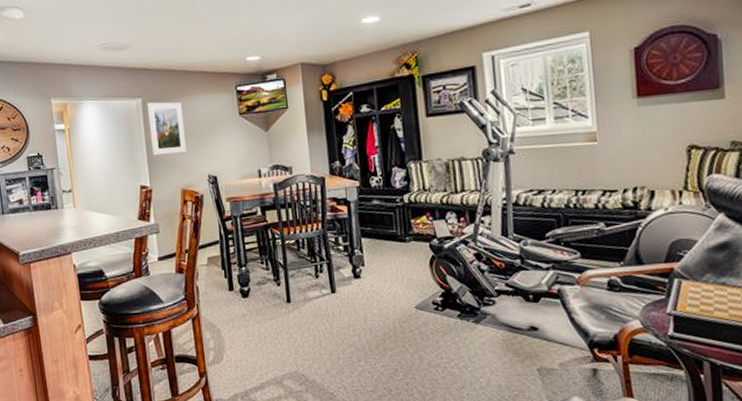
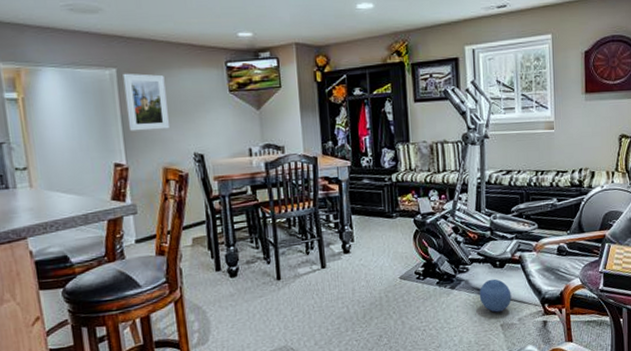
ball: none [509,314,550,354] -> present [479,278,512,313]

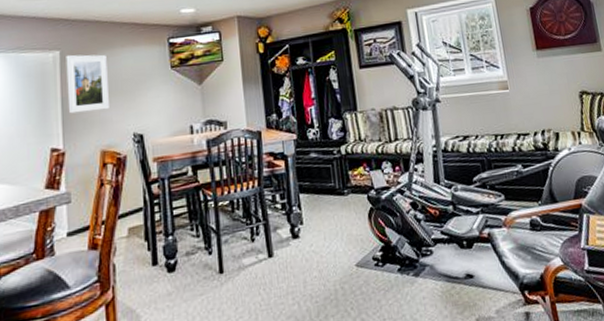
ball: present [479,278,512,313] -> none [447,262,485,304]

